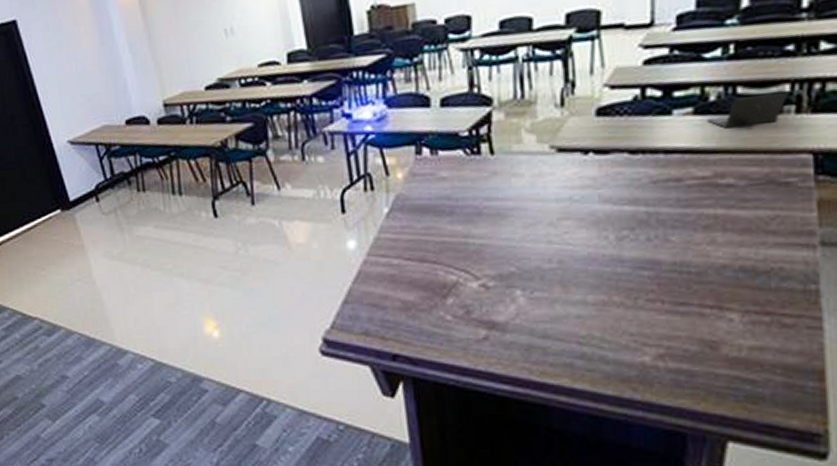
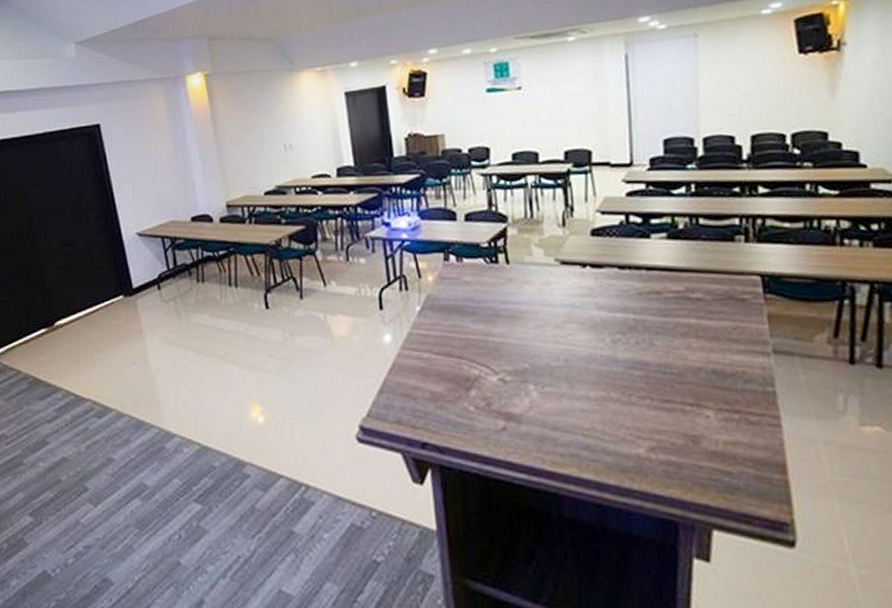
laptop: present [706,91,789,129] -> none [677,224,738,252]

